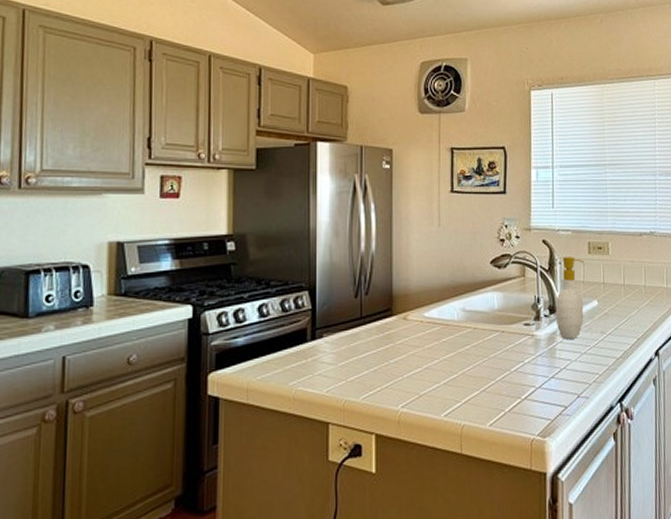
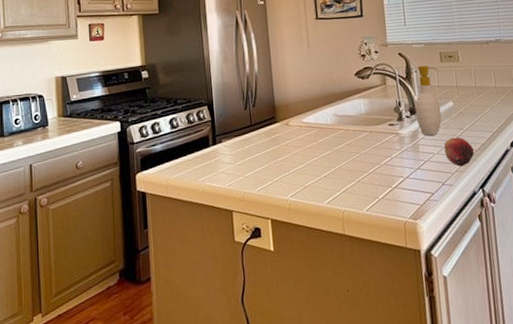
fruit: none [583,342,616,377] -> present [444,137,475,167]

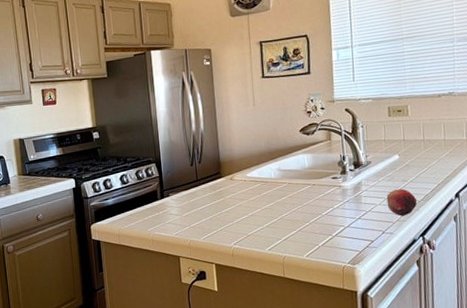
soap bottle: present [415,65,442,136] -> none [359,120,386,188]

